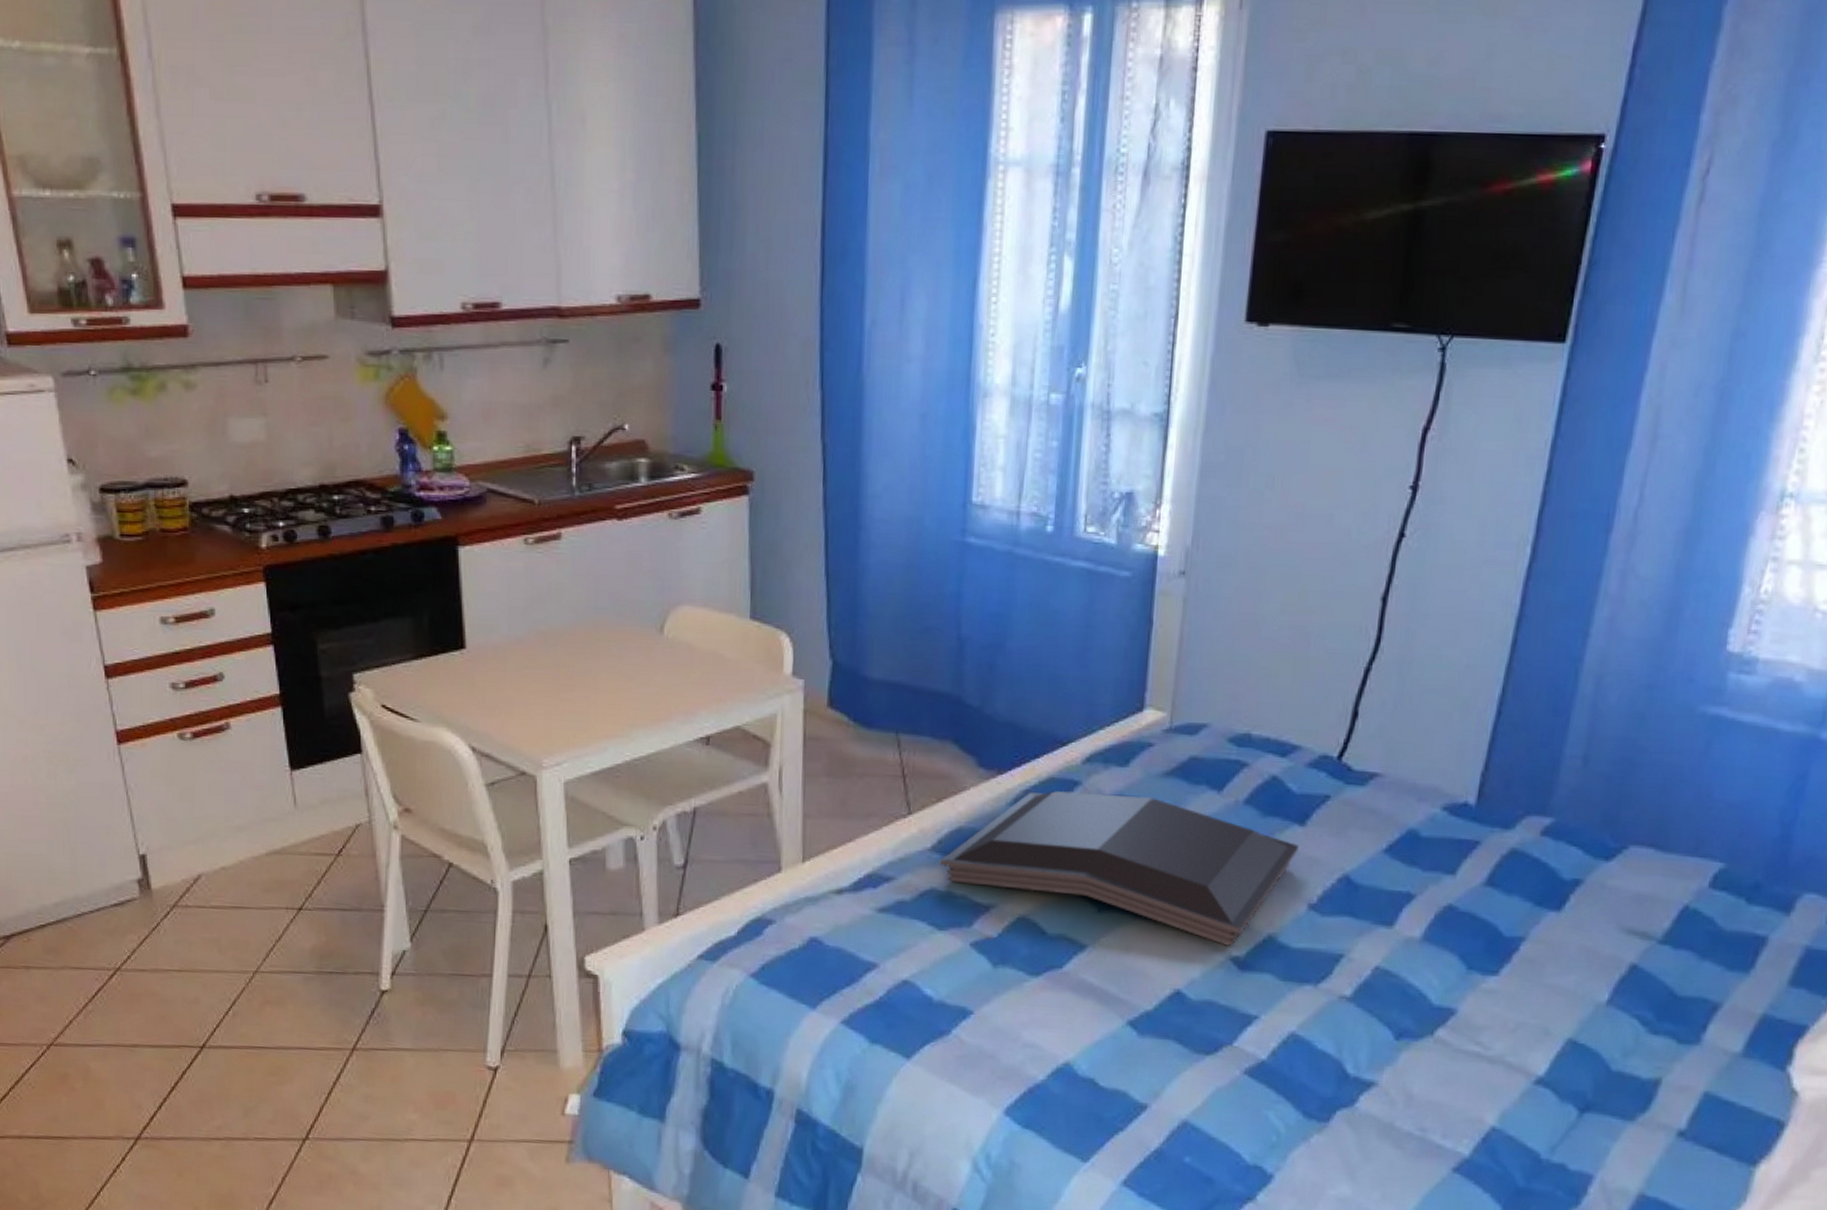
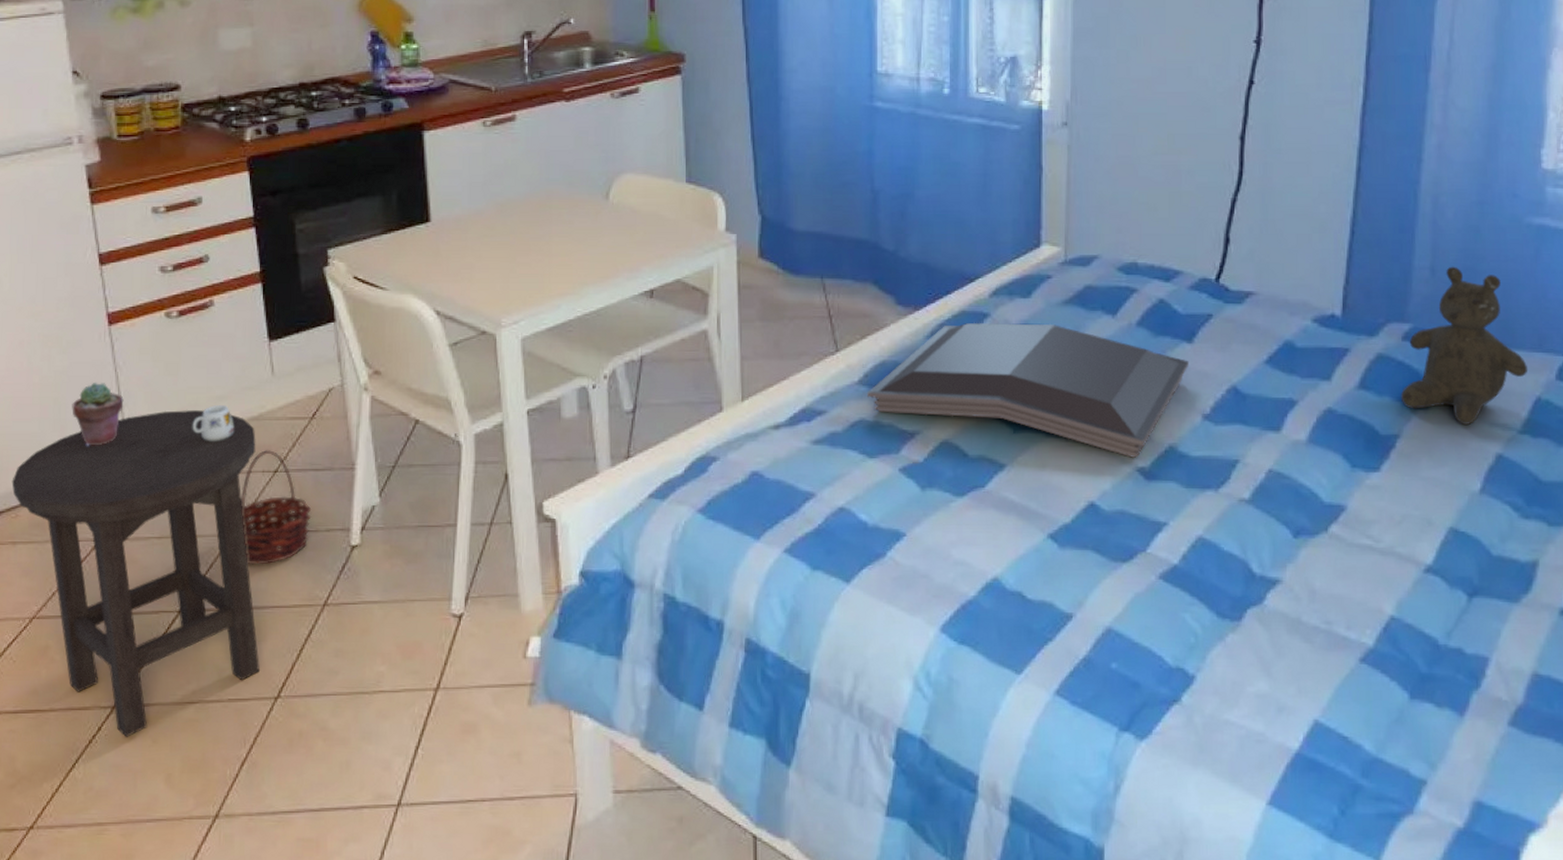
stool: none [22,838,288,1169] -> present [11,410,261,737]
potted succulent: none [82,804,137,872] -> present [72,382,124,446]
mug: none [211,835,255,874] -> present [193,404,235,441]
basket: none [264,885,339,1005] -> present [241,449,312,565]
teddy bear: none [1531,756,1679,931] -> present [1400,266,1528,425]

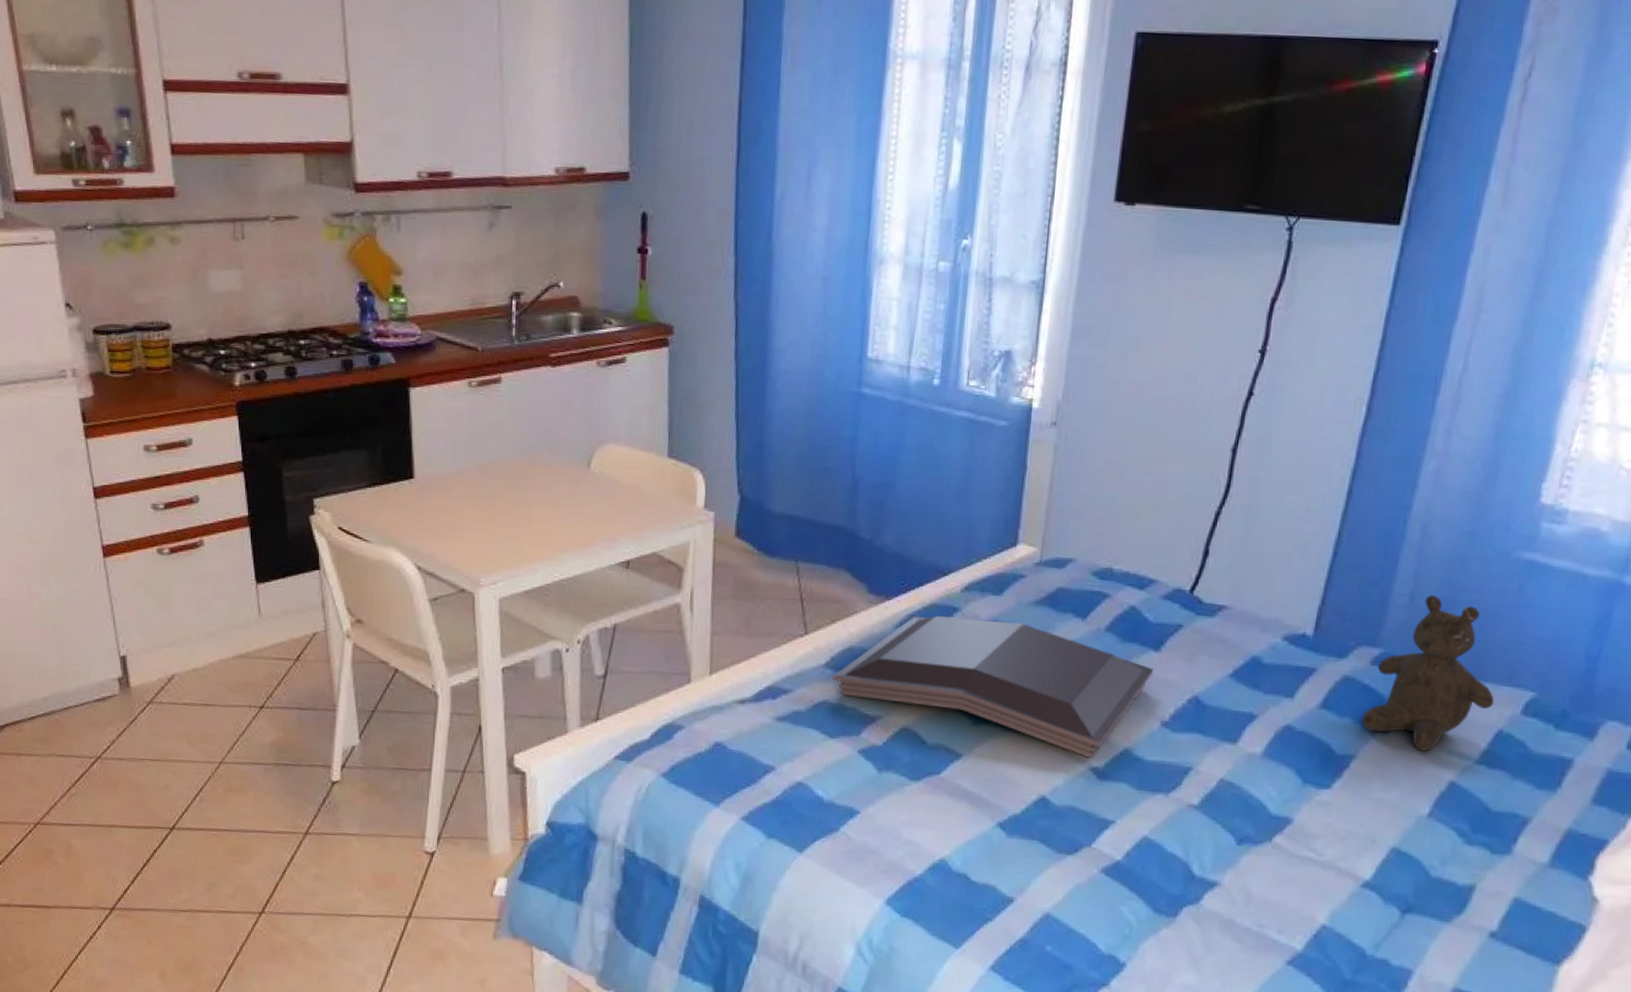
stool: present [11,410,261,737] -> none [15,642,247,936]
potted succulent: present [72,382,124,446] -> none [70,610,119,671]
mug: present [193,404,235,441] -> none [184,640,223,675]
basket: present [241,449,312,565] -> none [229,686,295,793]

